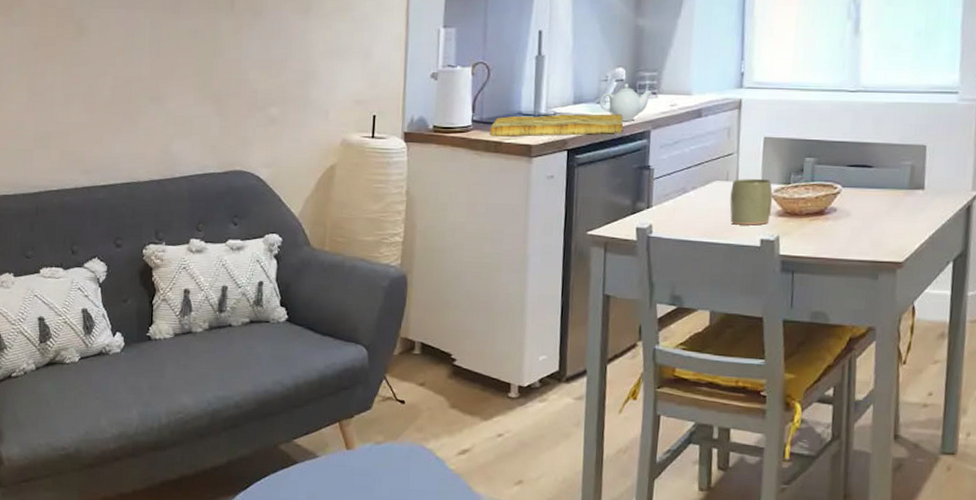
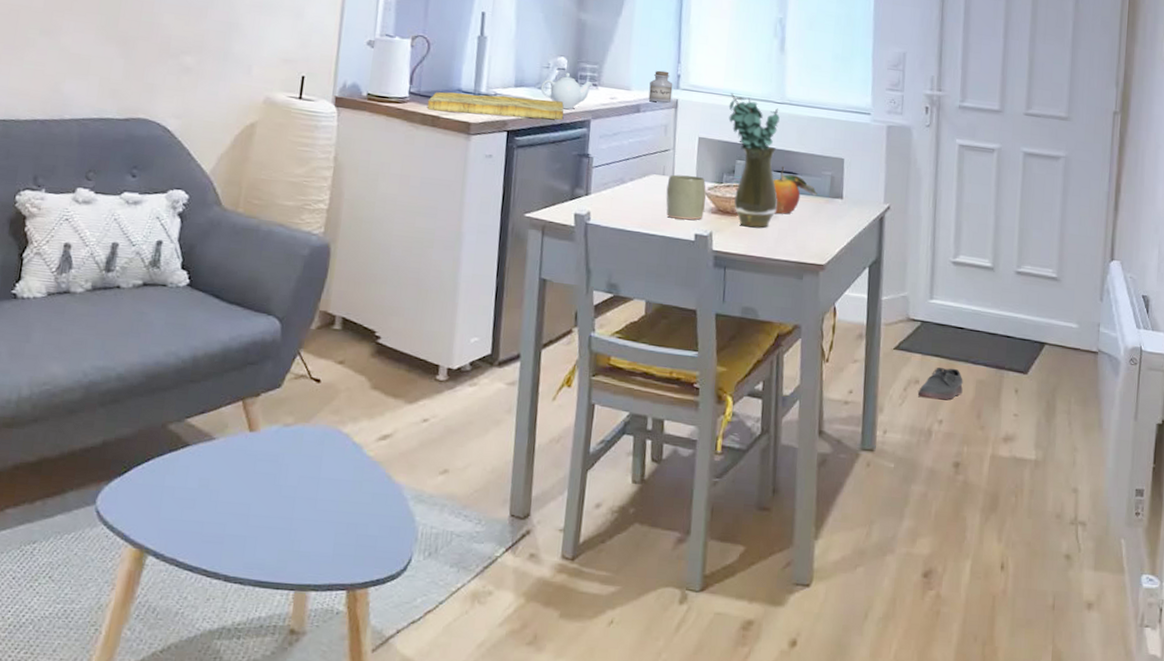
jar: none [710,70,736,105] -> present [648,70,673,104]
vase: none [797,86,853,228] -> present [729,93,780,228]
fruit: none [845,159,896,211] -> present [773,166,818,214]

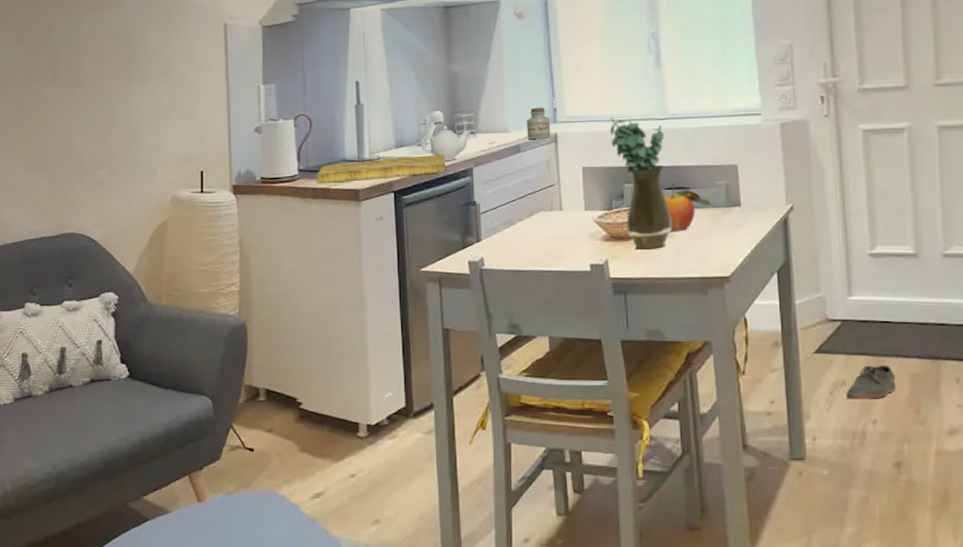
mug: present [665,174,706,220] -> none [556,207,597,252]

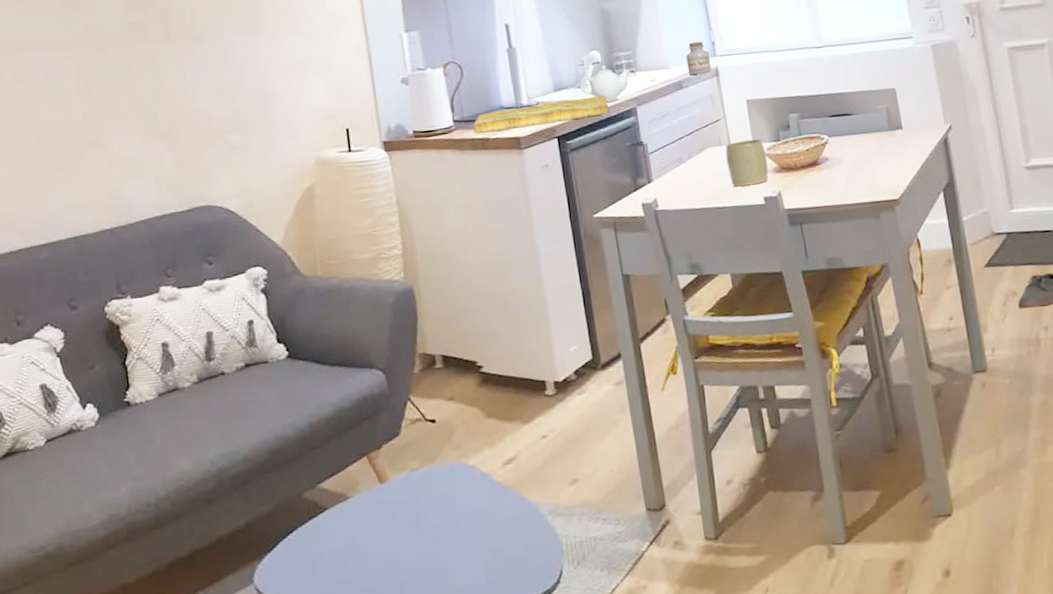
mug: none [556,207,597,252] -> present [725,139,769,187]
vase: present [609,117,673,250] -> none [769,48,840,179]
fruit: present [664,182,713,231] -> none [829,109,877,158]

